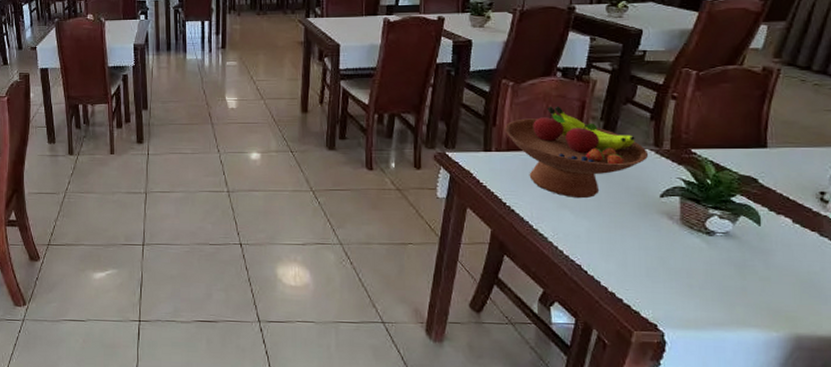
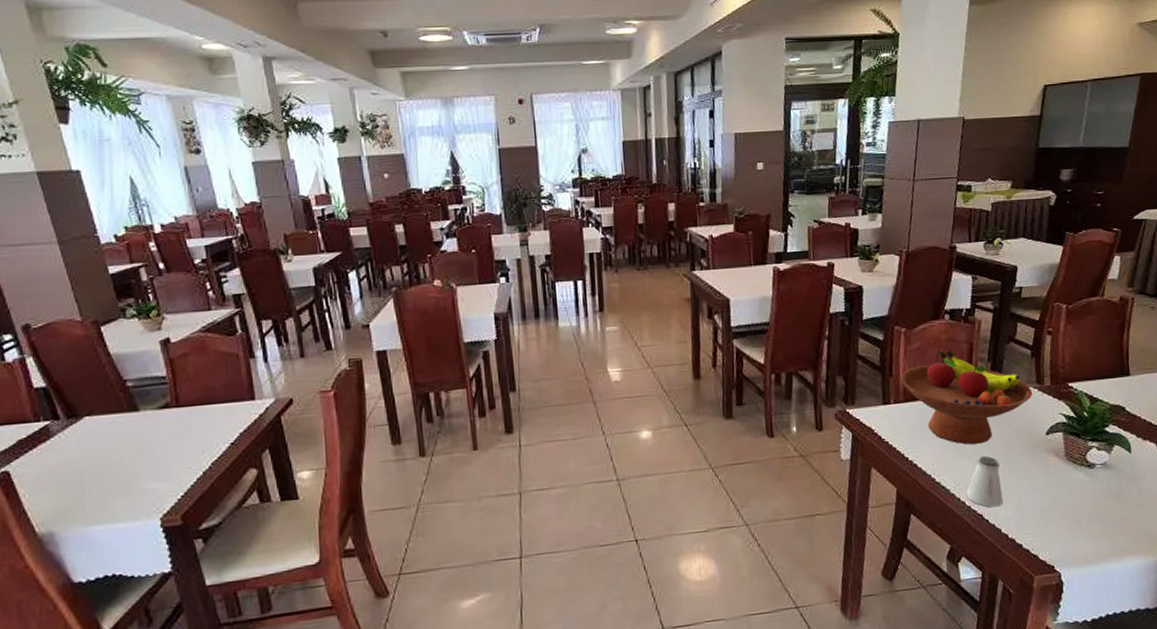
saltshaker: none [565,211,605,260] -> present [966,456,1004,508]

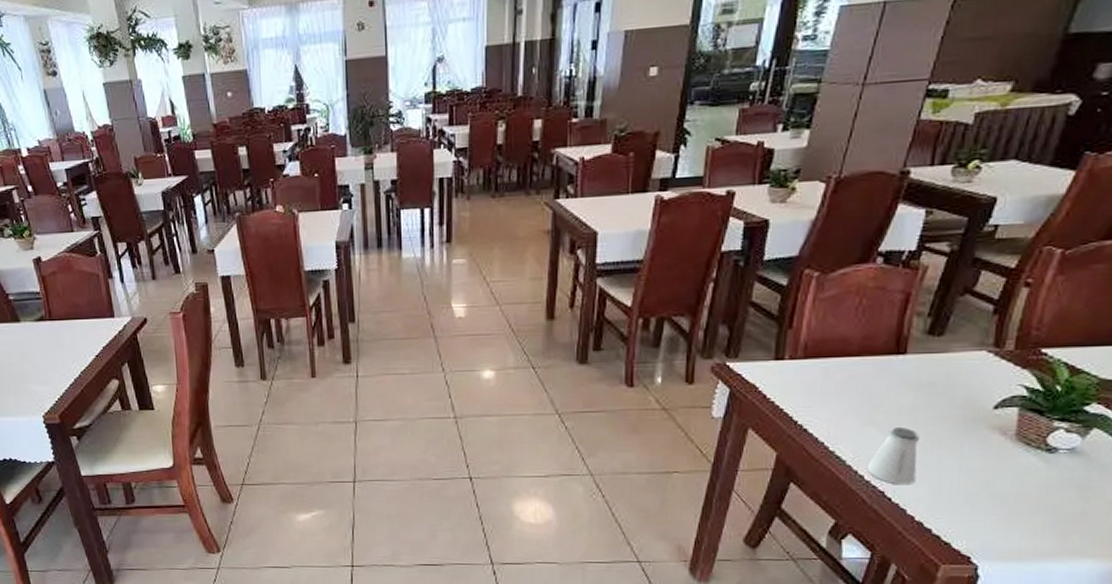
fruit bowl: present [900,349,1033,445] -> none [802,300,986,414]

